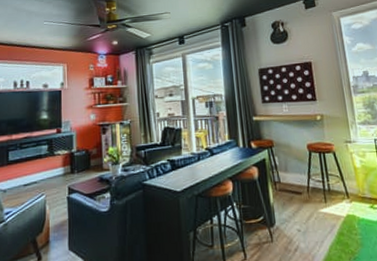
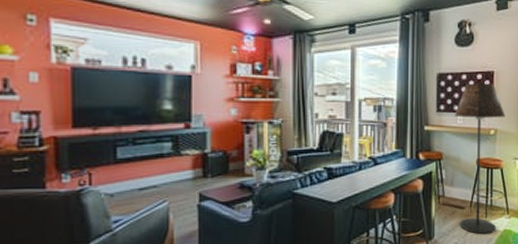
floor lamp: none [279,73,338,221] -> present [455,83,505,235]

